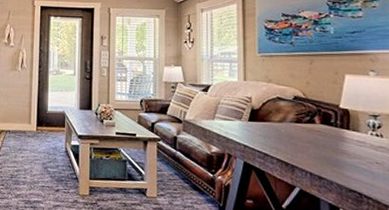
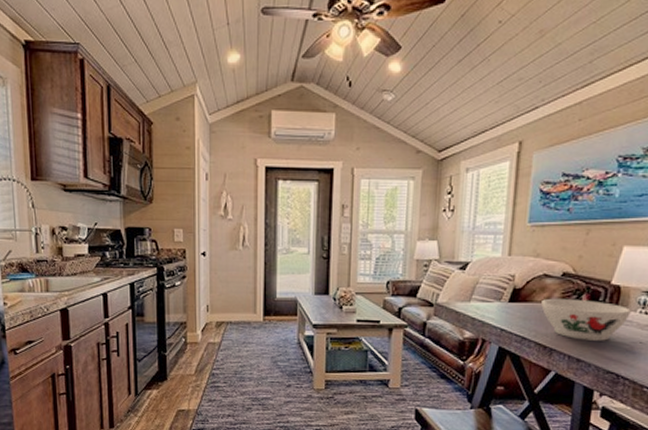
bowl: none [278,119,364,160] -> present [541,298,633,341]

